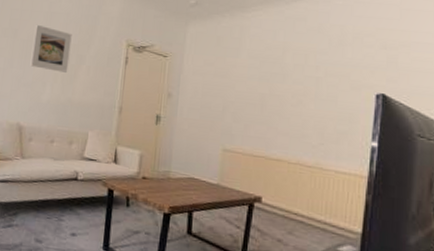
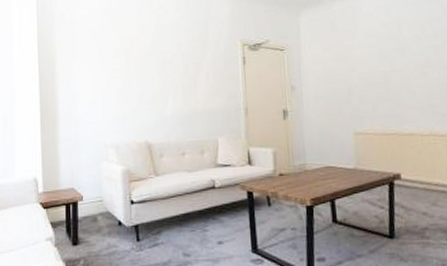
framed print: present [30,24,72,73] -> none [146,39,187,84]

